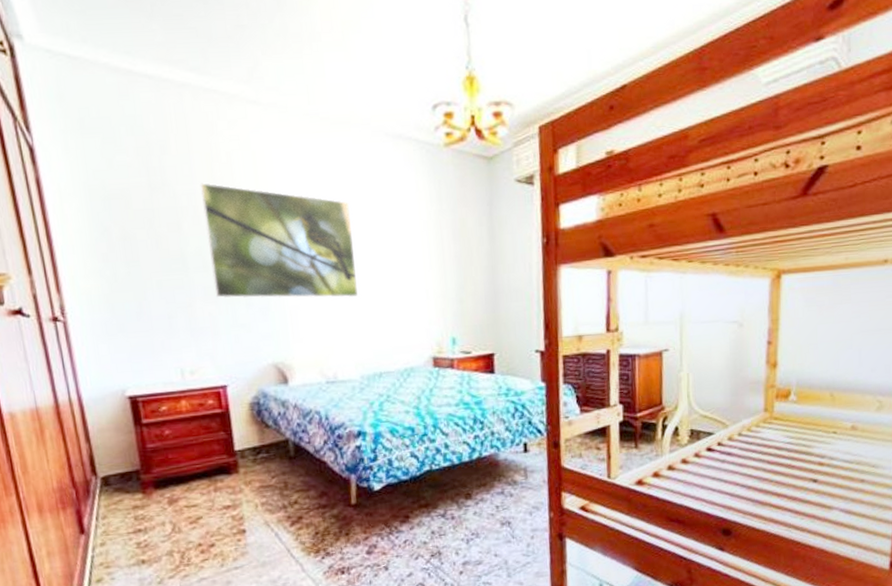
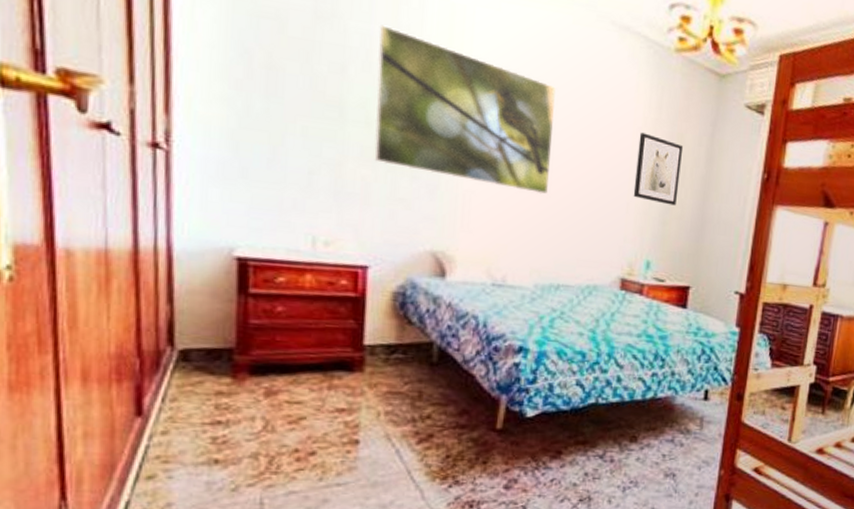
wall art: none [426,225,469,285] -> present [633,132,684,206]

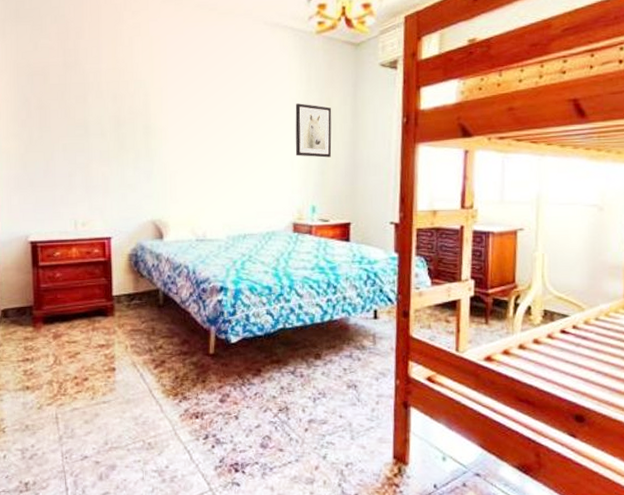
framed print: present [374,25,557,195] -> none [105,63,230,166]

